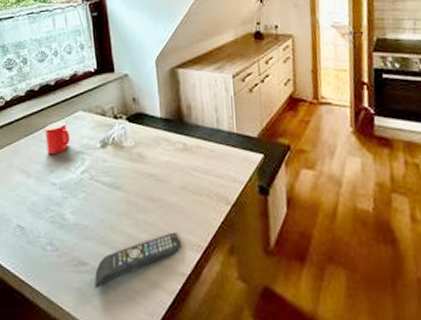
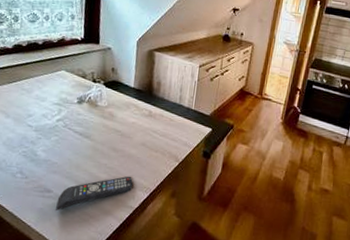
cup: present [45,121,70,154] -> none [27,75,51,102]

